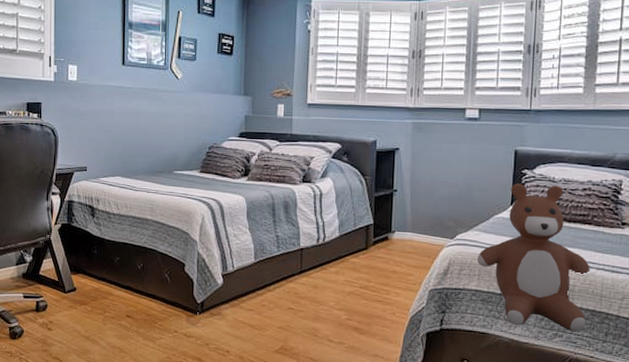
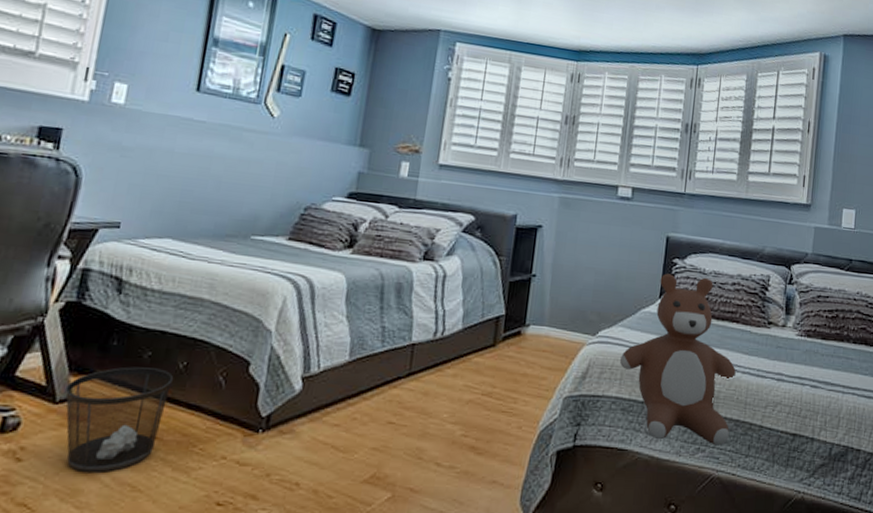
waste bin: none [70,268,136,339] -> present [64,367,174,472]

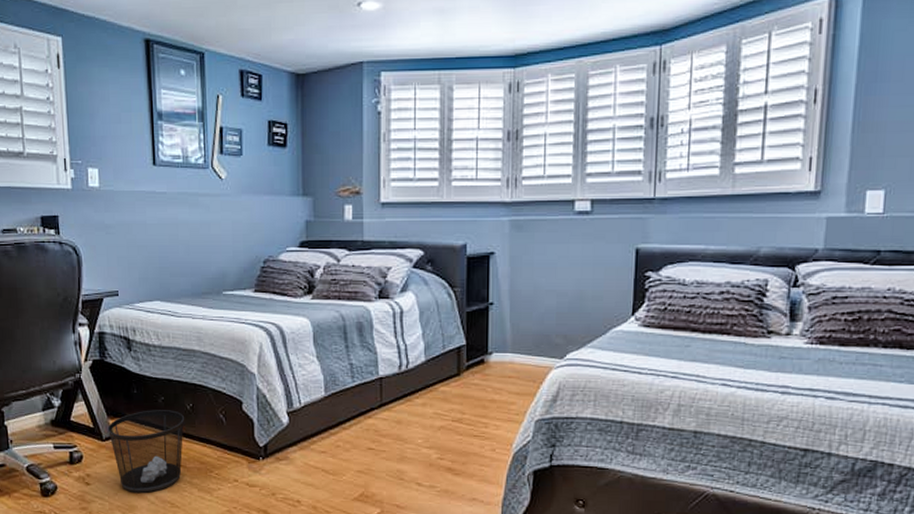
teddy bear: present [619,273,737,446] -> none [592,288,730,463]

